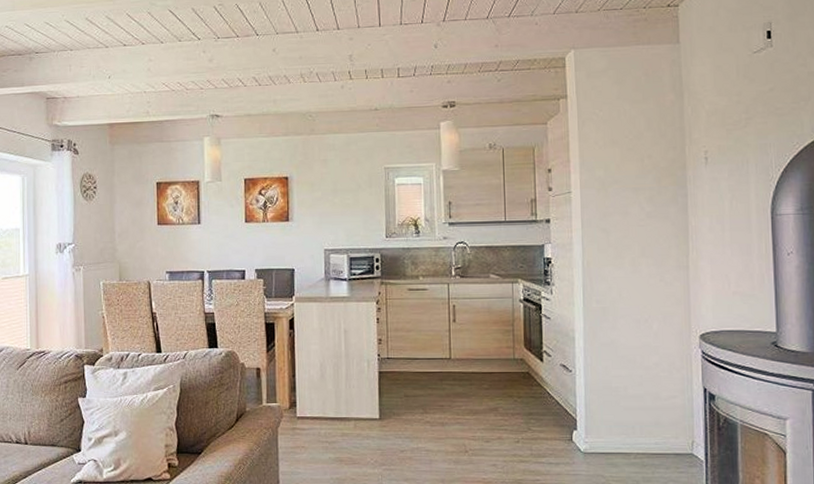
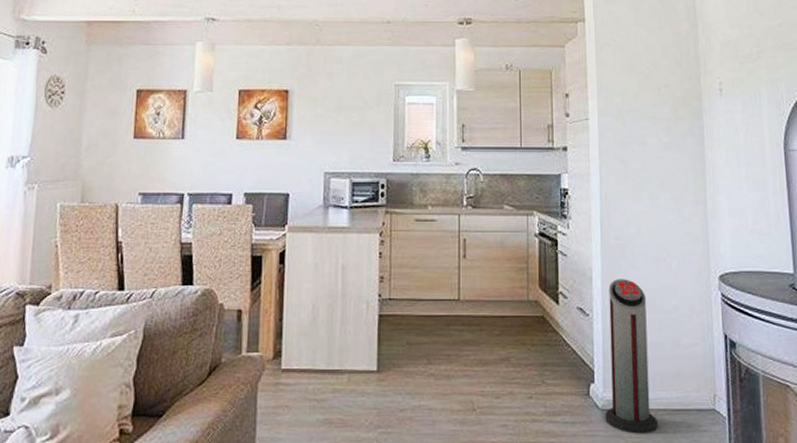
air purifier: none [587,339,637,474] -> present [605,279,658,434]

